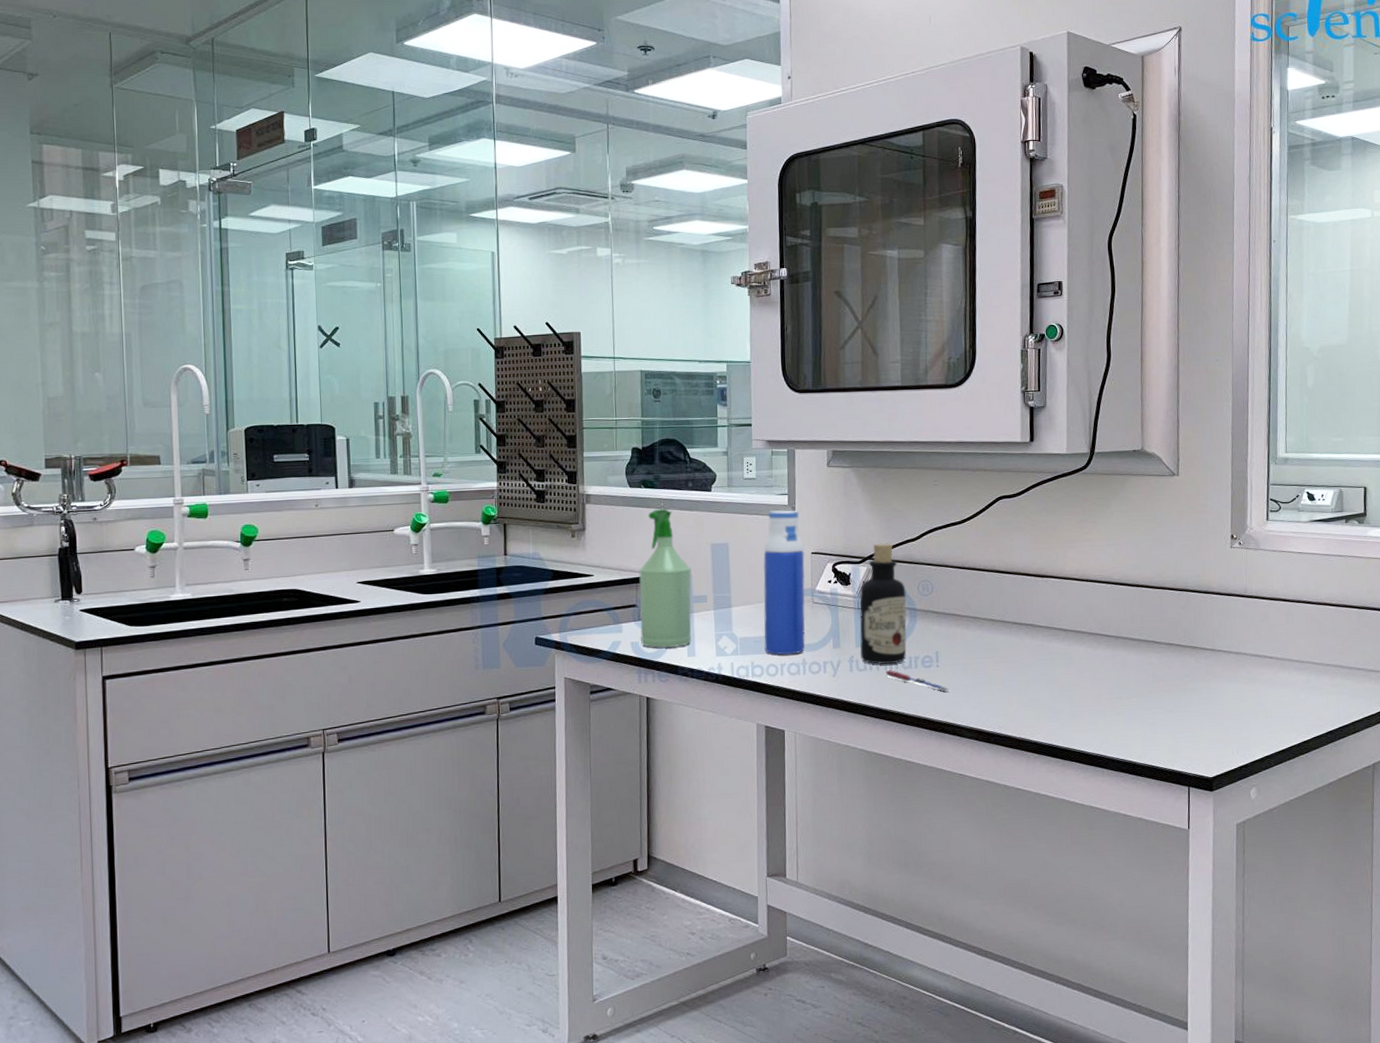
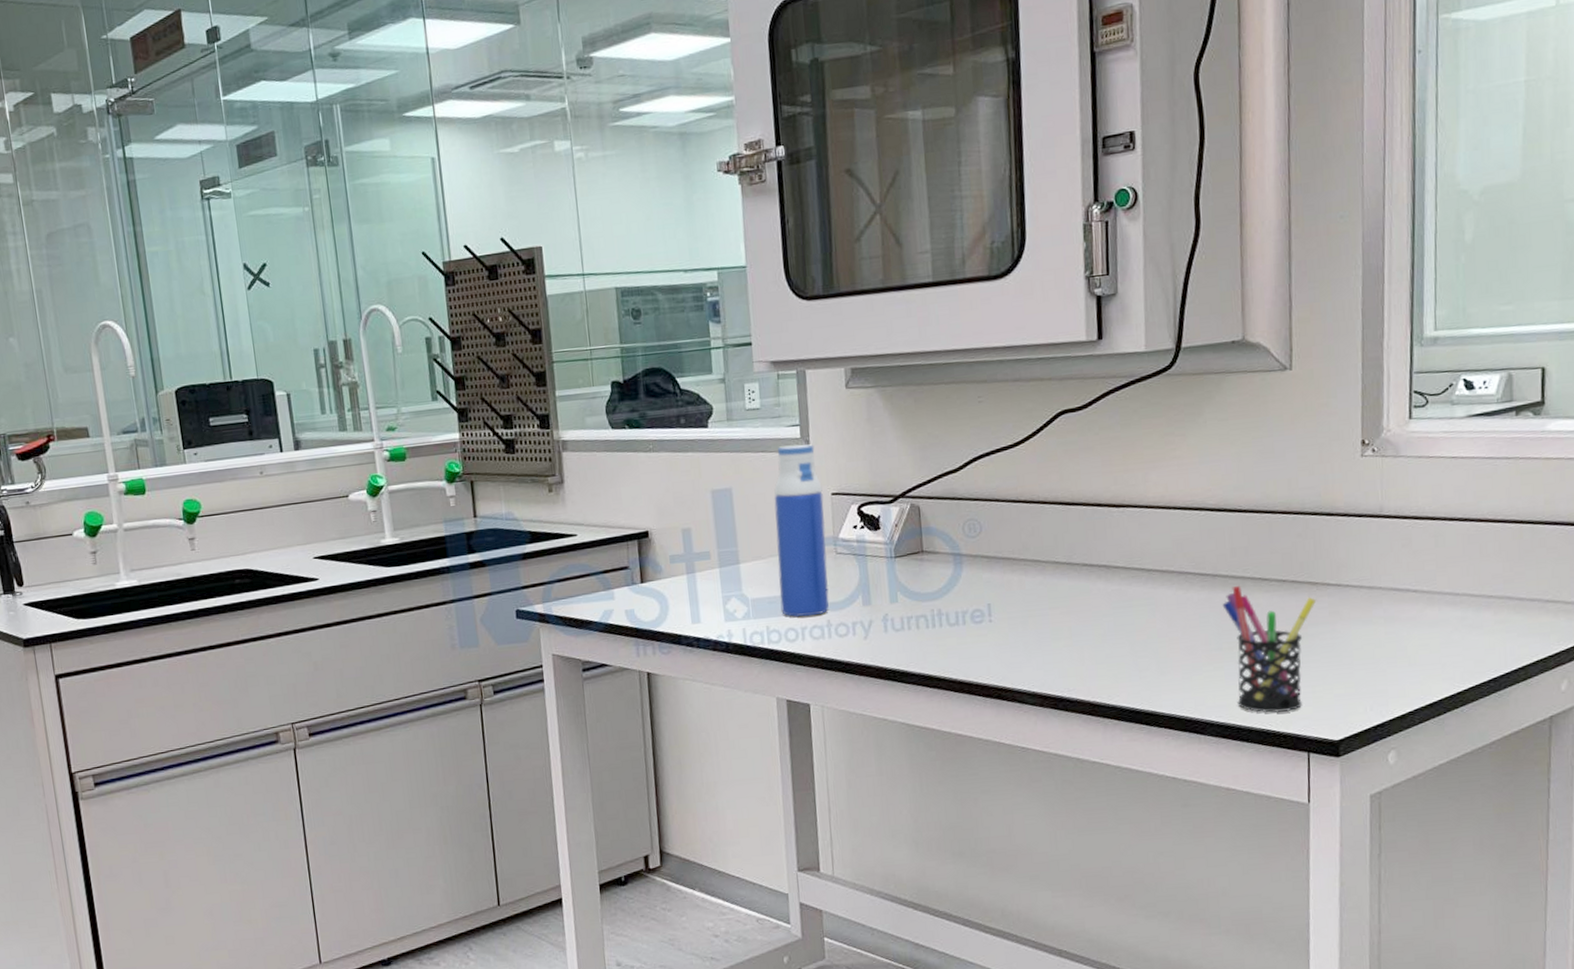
spray bottle: present [639,508,692,648] -> none [629,451,695,616]
bottle: present [859,543,907,664] -> none [892,476,952,622]
pen: present [885,670,949,691] -> none [927,628,1006,650]
pen holder: none [1123,646,1196,752] -> present [1222,585,1317,713]

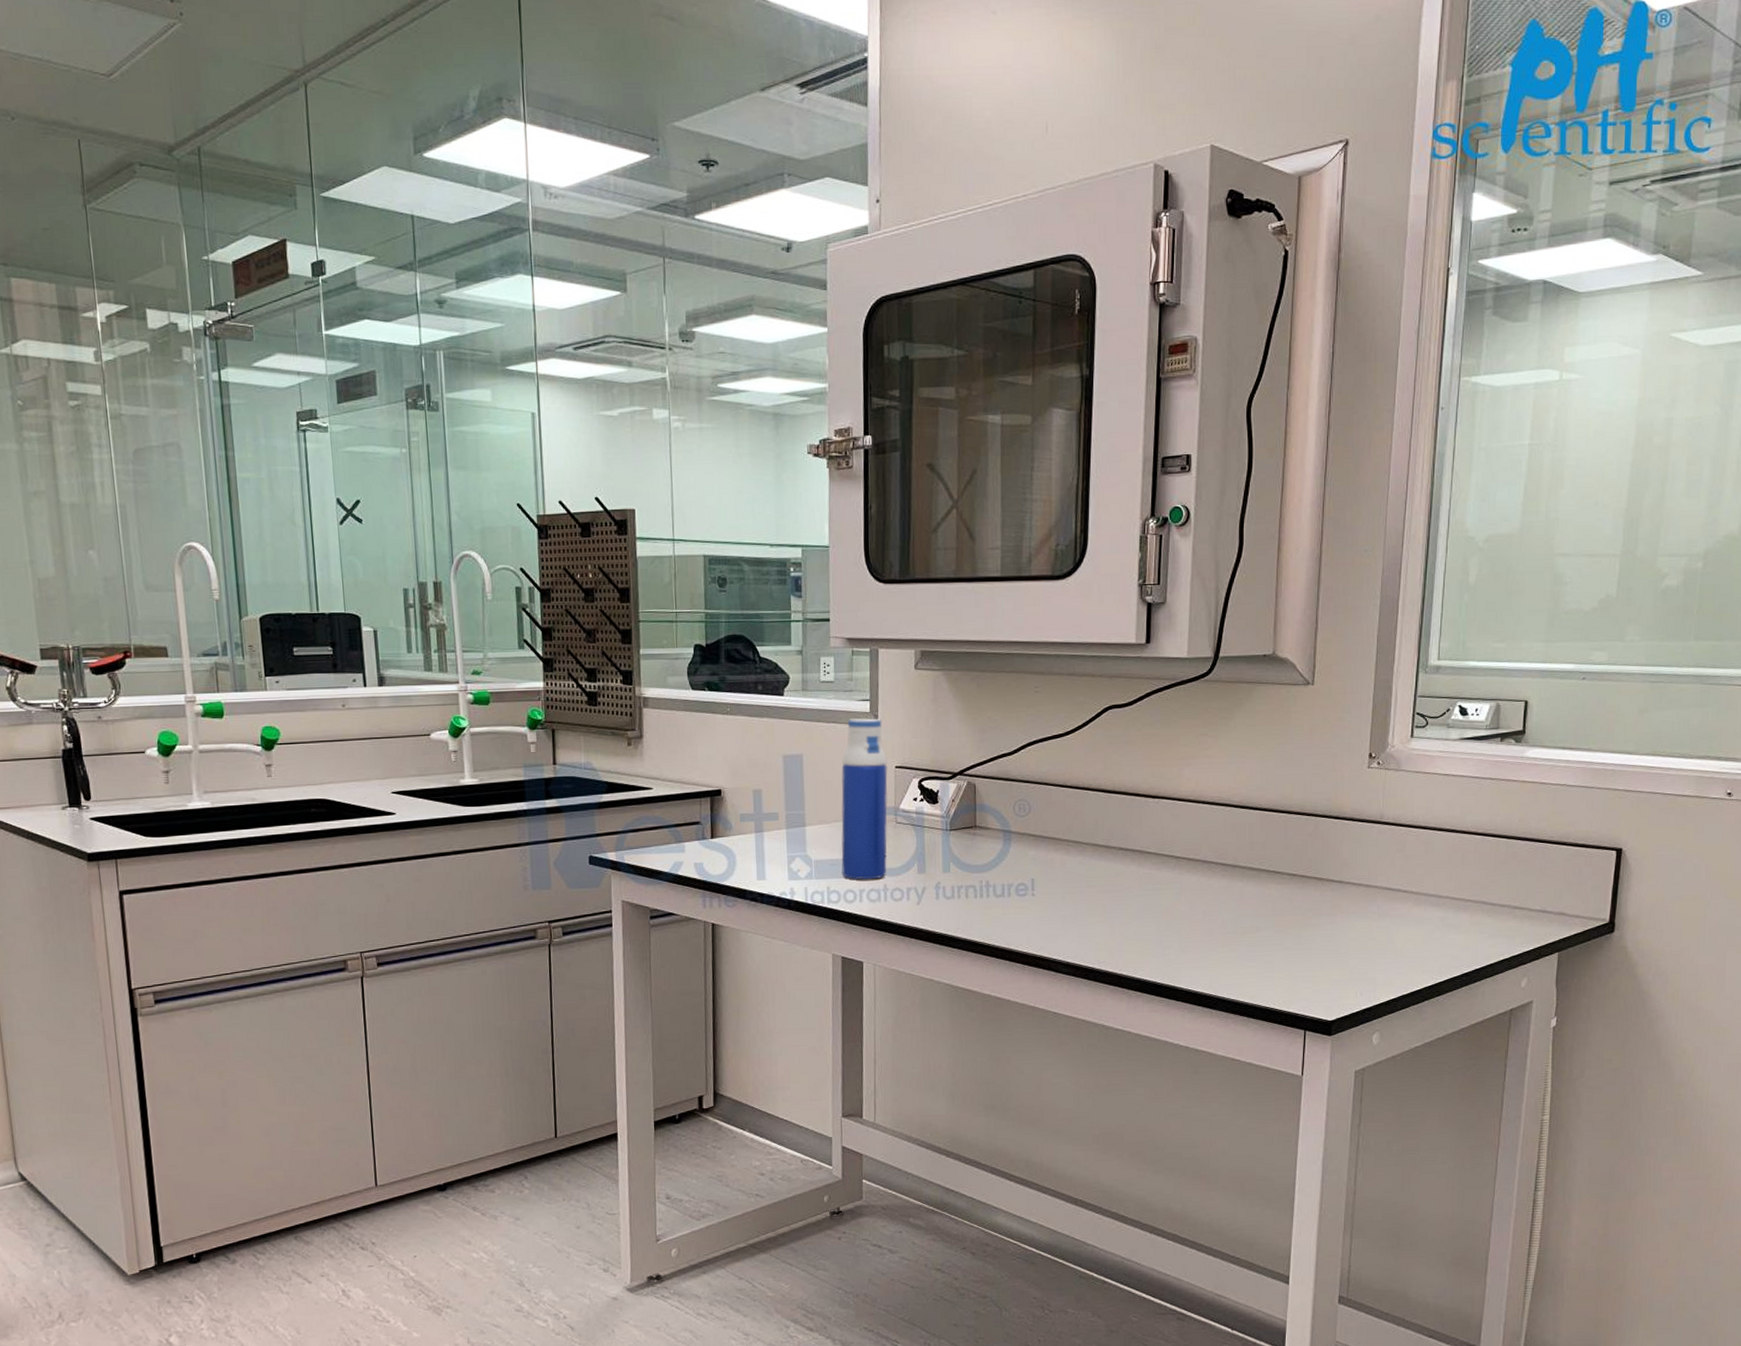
pen holder: present [1222,585,1317,713] -> none [1239,876,1321,993]

